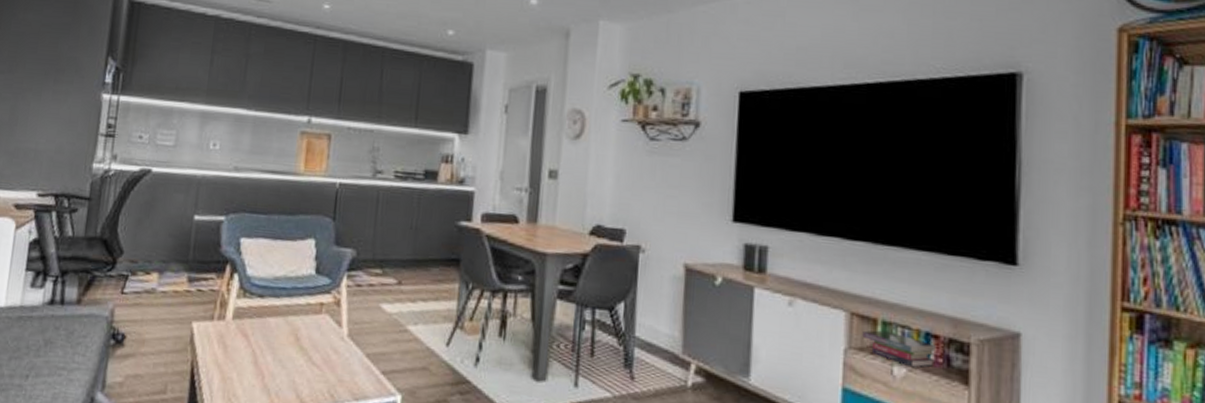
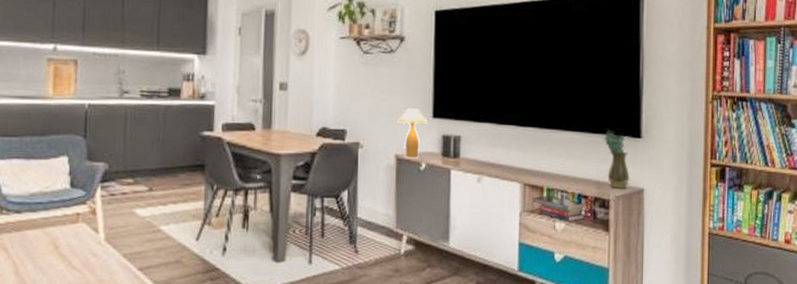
table lamp: none [690,204,726,269] -> present [399,105,427,157]
vase: none [963,249,1000,332] -> present [604,128,630,190]

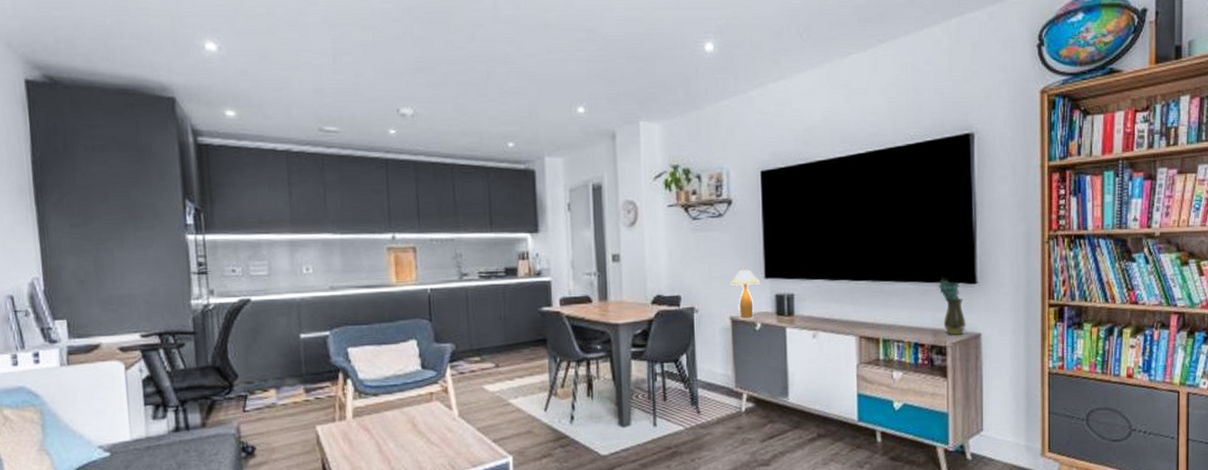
books: present [533,195,585,222] -> none [869,346,922,371]

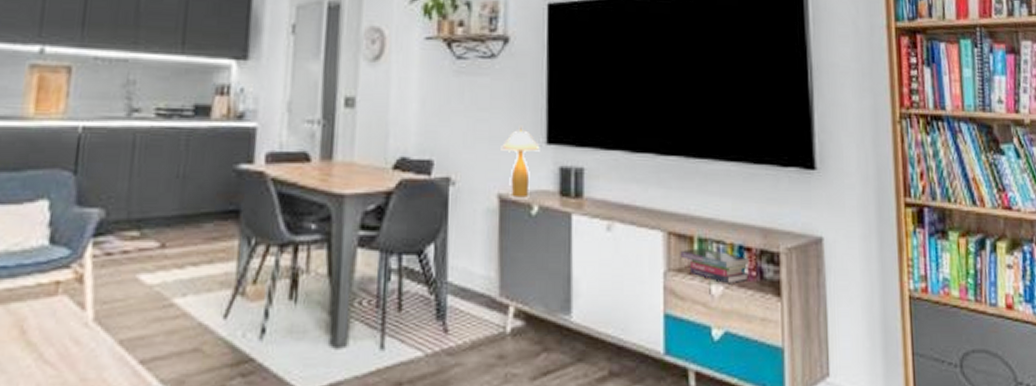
books: none [869,346,922,371] -> present [680,248,749,285]
vase: present [938,276,966,336] -> none [768,157,804,239]

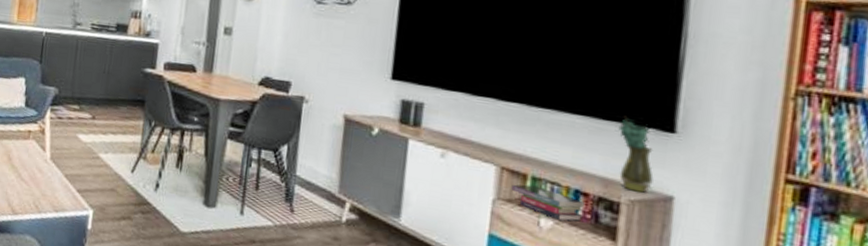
table lamp: present [502,127,540,198] -> none [351,63,385,121]
vase: none [768,157,804,239] -> present [618,115,654,193]

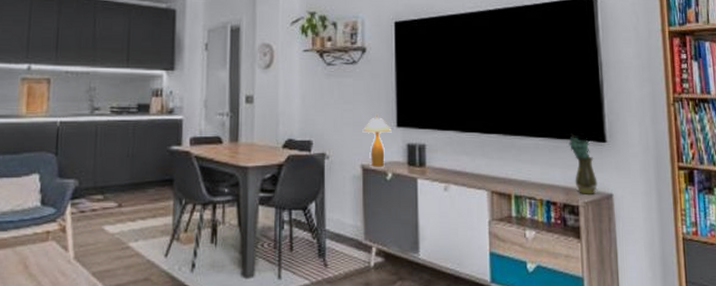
table lamp: none [351,63,385,121] -> present [363,115,392,167]
books: present [511,184,584,222] -> none [501,203,555,230]

